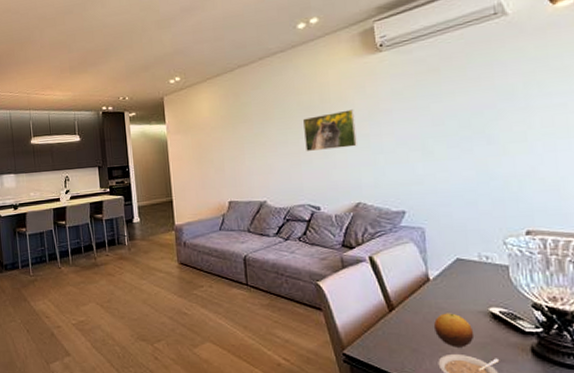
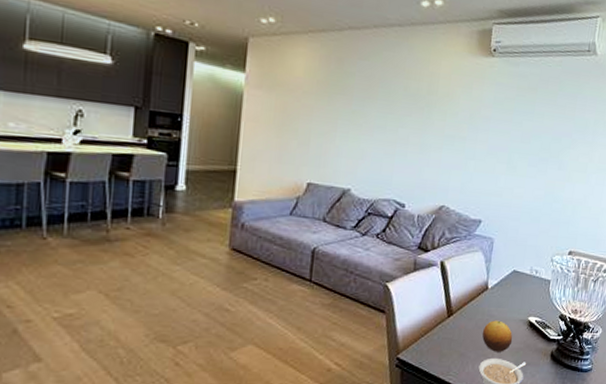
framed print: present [303,109,357,151] -> none [403,106,458,148]

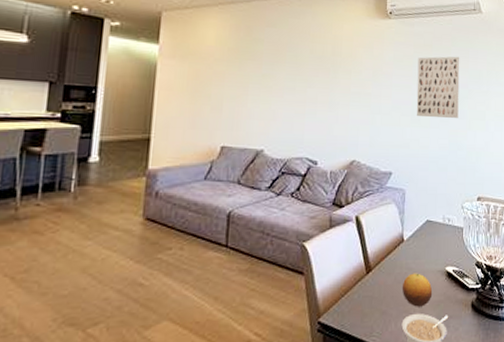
wall art: none [513,101,567,169] -> present [416,56,460,118]

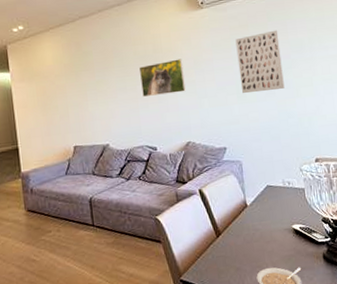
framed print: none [312,66,361,104] -> present [139,58,186,97]
fruit: present [401,273,433,307] -> none [251,232,283,262]

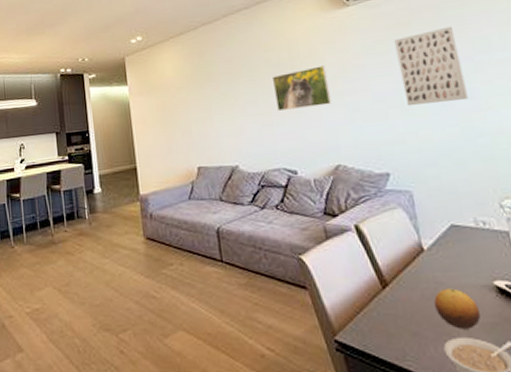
fruit: none [251,232,283,262] -> present [433,288,482,329]

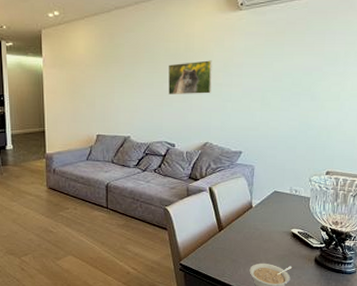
wall art: present [394,26,468,107] -> none [266,40,315,102]
fruit: present [433,288,482,329] -> none [250,233,278,258]

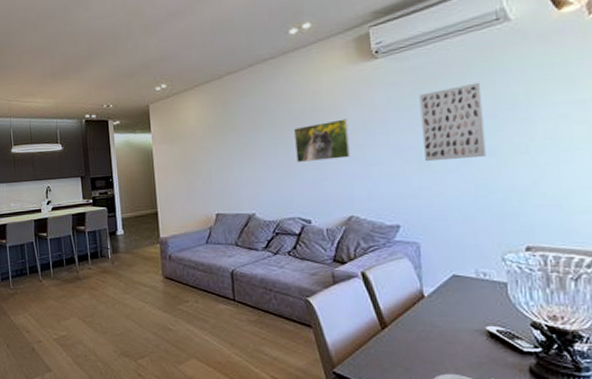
wall art: none [266,40,315,102] -> present [419,82,486,162]

